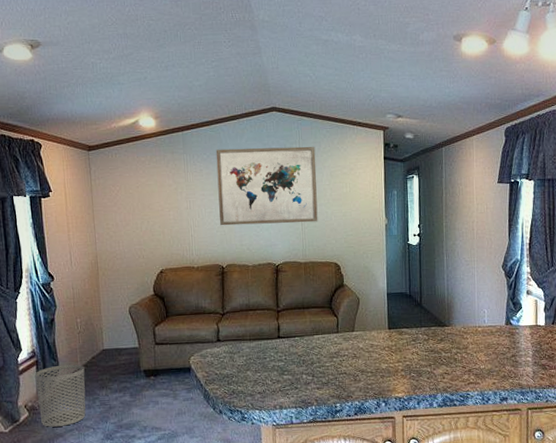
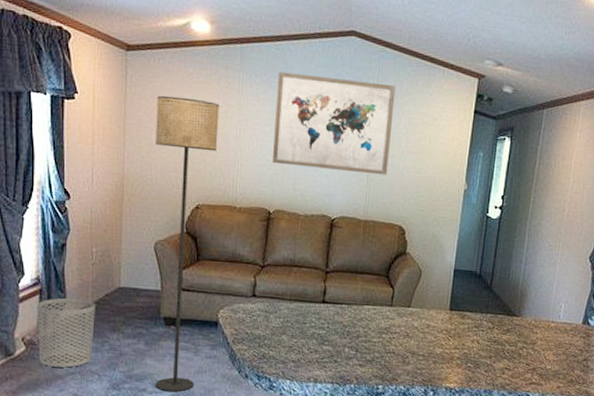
floor lamp: none [118,182,176,435] -> present [155,95,220,392]

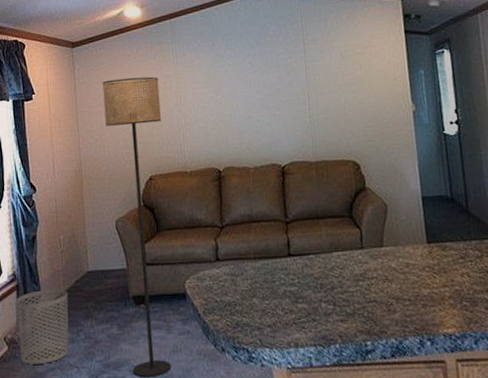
wall art: present [273,71,396,176] -> none [207,24,329,123]

